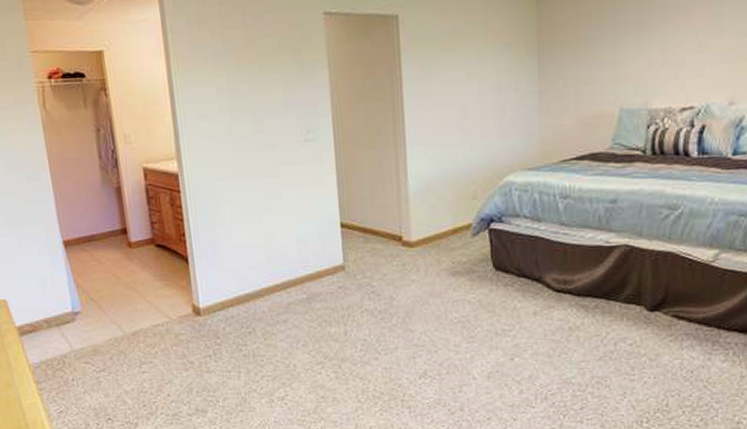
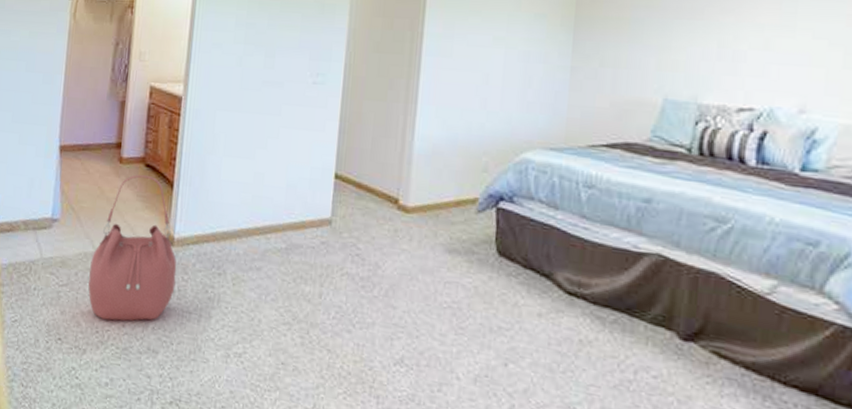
handbag: none [122,254,211,393] -> present [88,174,177,321]

